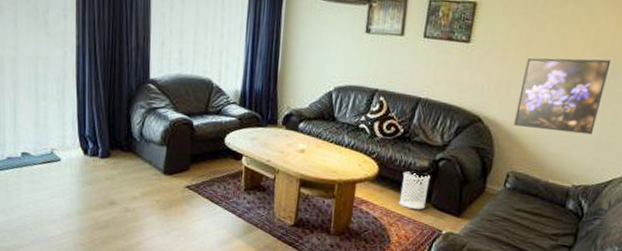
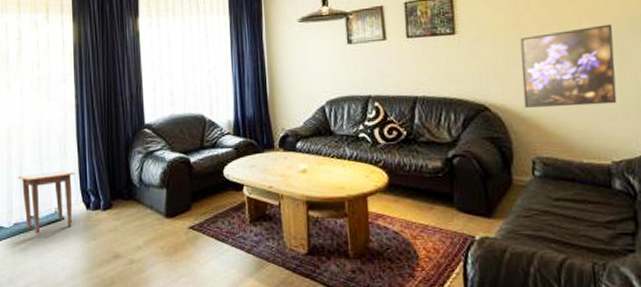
side table: none [11,109,74,171] -> present [17,170,76,234]
wastebasket: present [399,171,430,210] -> none [416,175,450,216]

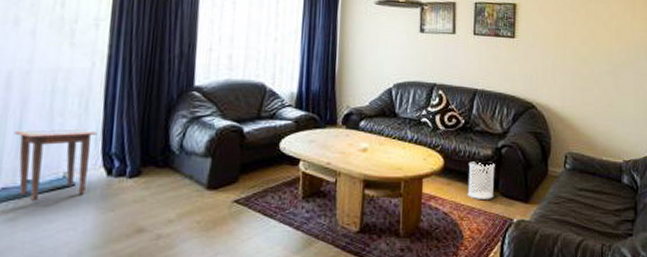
wastebasket: none [416,175,450,216] -> present [467,161,495,199]
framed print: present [520,24,617,108] -> none [564,47,634,113]

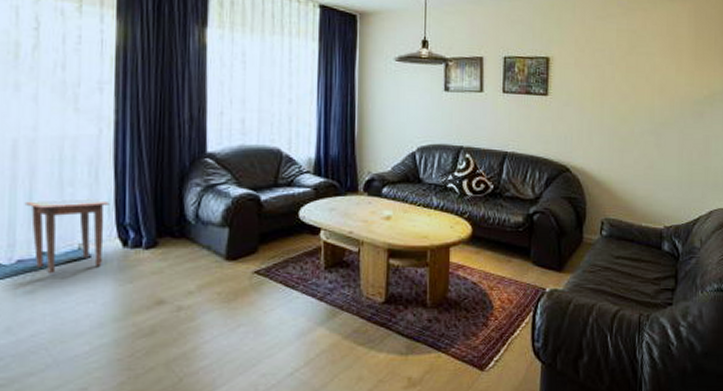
wastebasket: present [467,161,495,199] -> none [497,229,527,268]

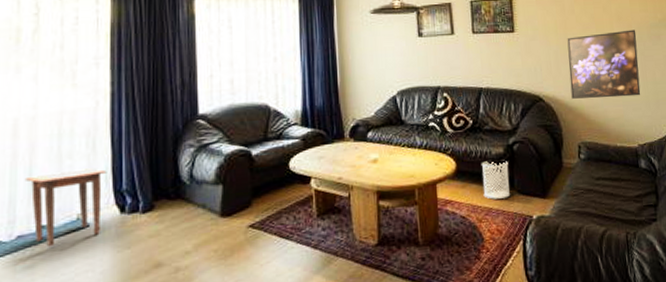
wastebasket: none [497,229,527,268] -> present [481,161,511,199]
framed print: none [600,104,678,176] -> present [567,29,641,99]

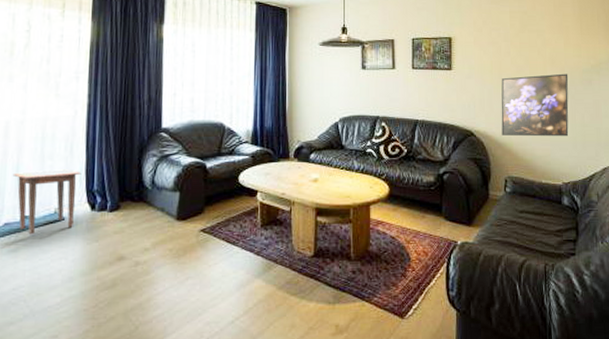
wastebasket: present [481,161,511,199] -> none [412,188,438,223]

